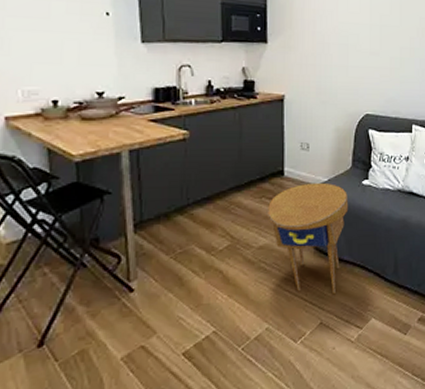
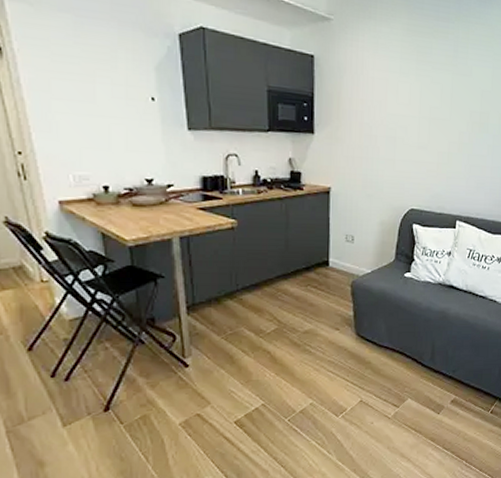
side table: present [268,182,349,295] -> none [313,273,391,377]

